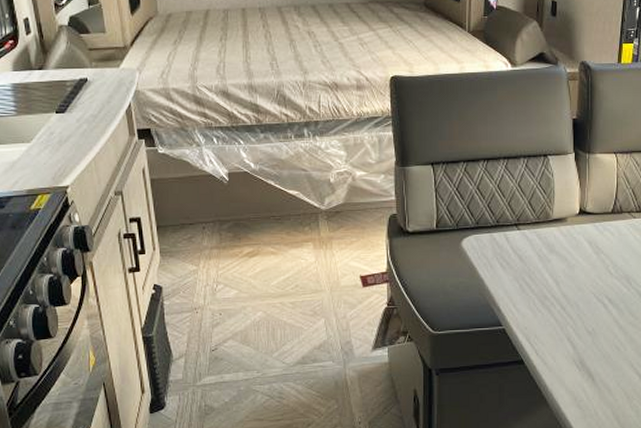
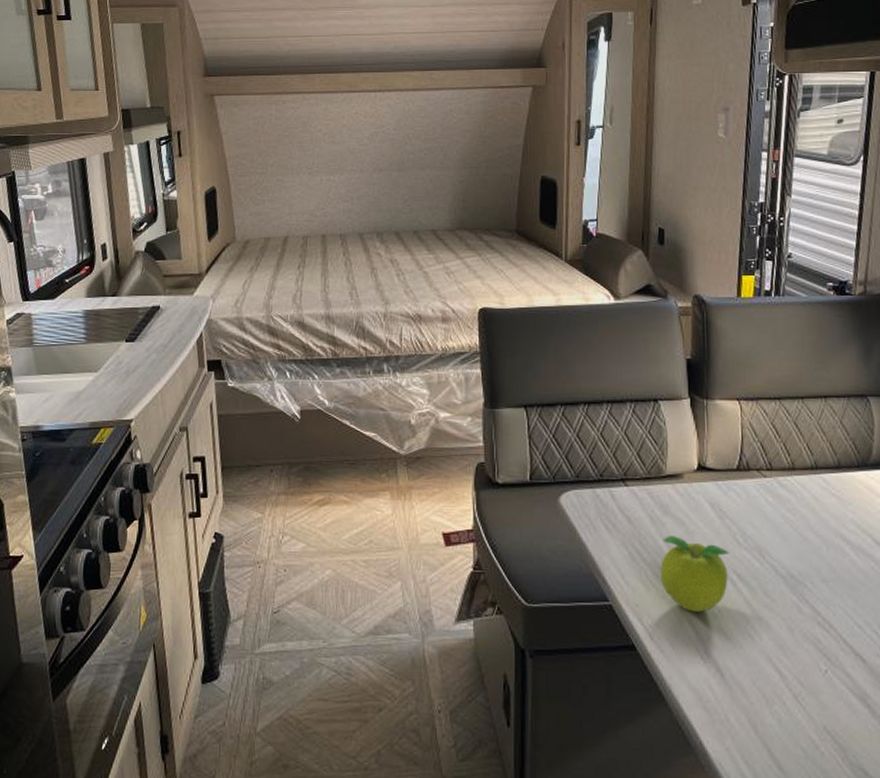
fruit: none [545,270,603,331] -> present [659,536,730,612]

